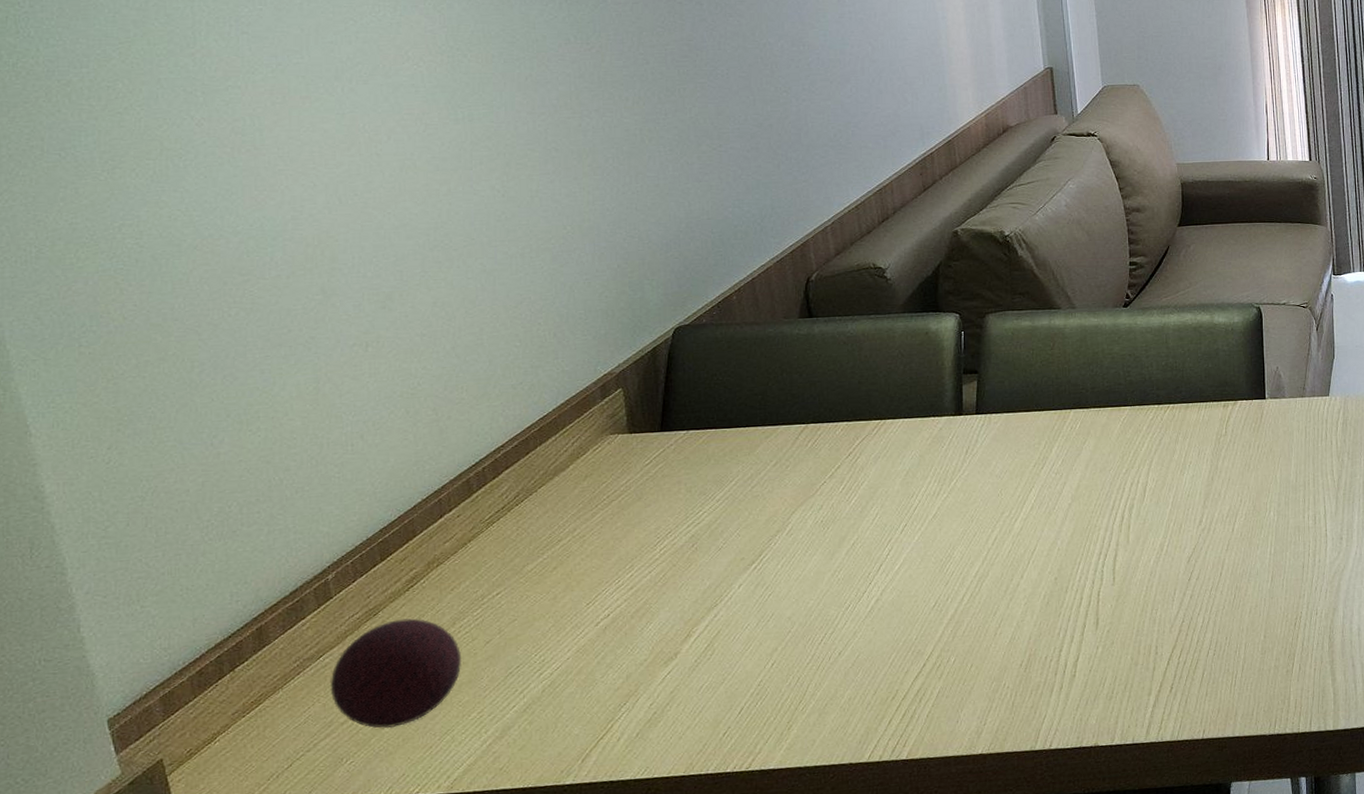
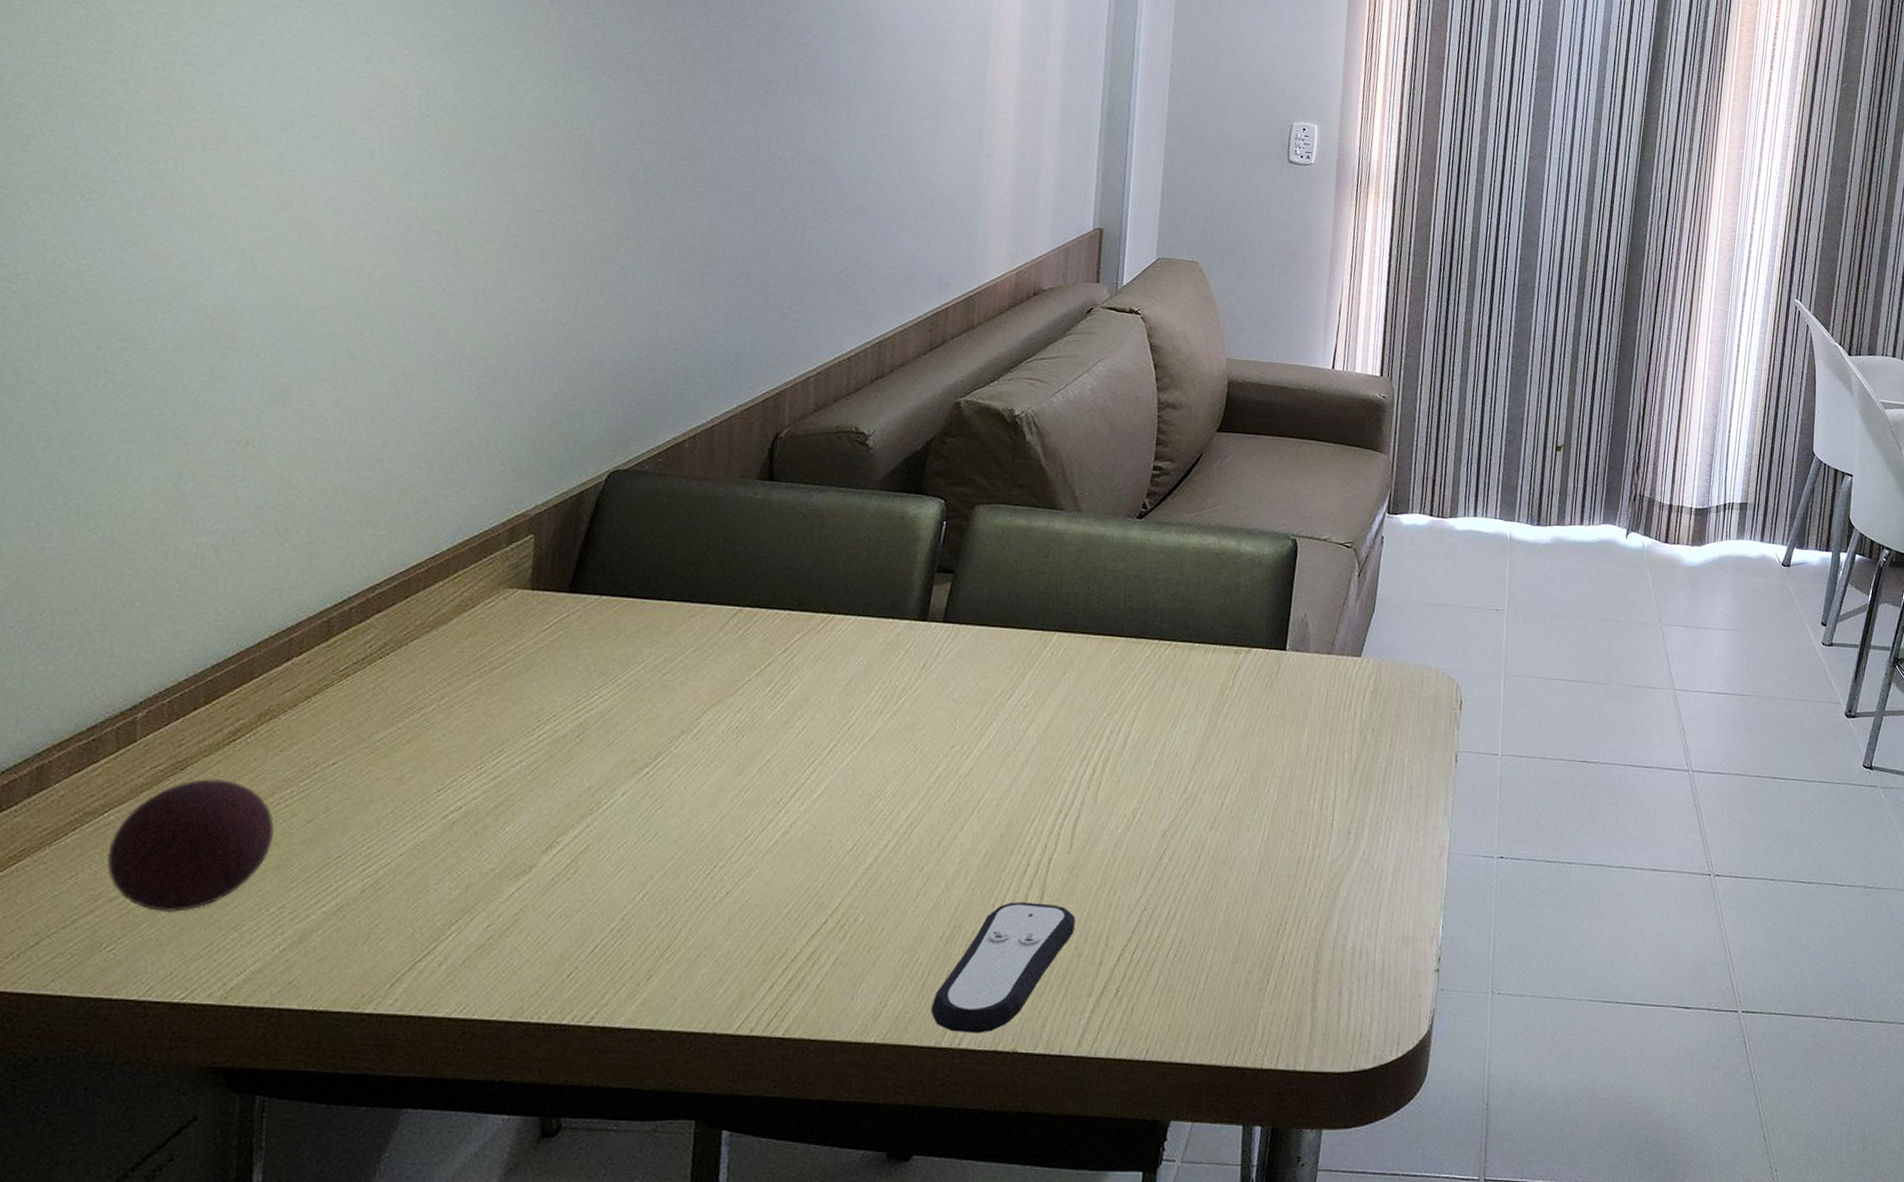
remote control: none [1022,627,1128,737] -> present [930,902,1076,1034]

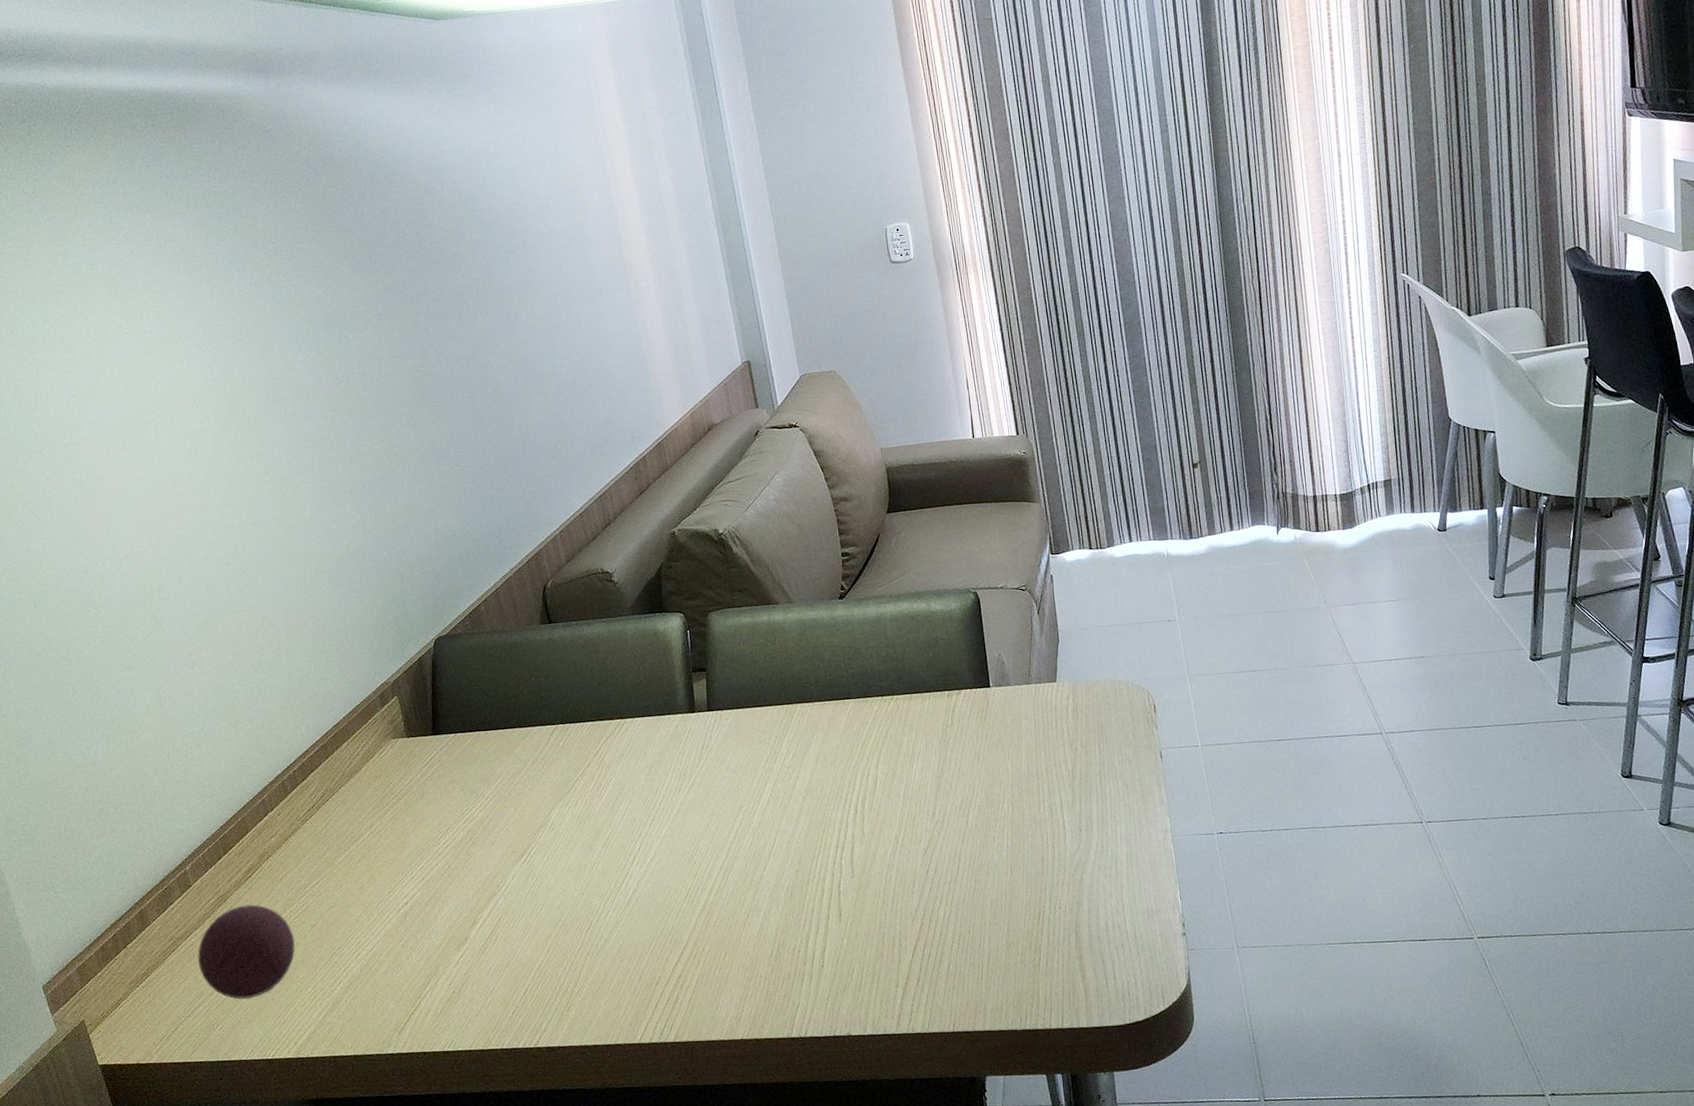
remote control: present [930,902,1076,1034] -> none [777,919,872,1025]

